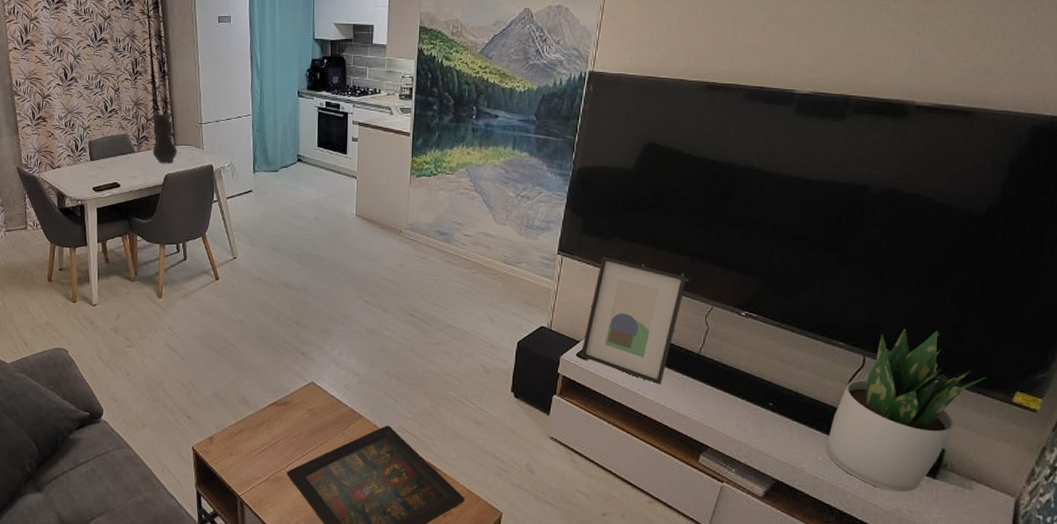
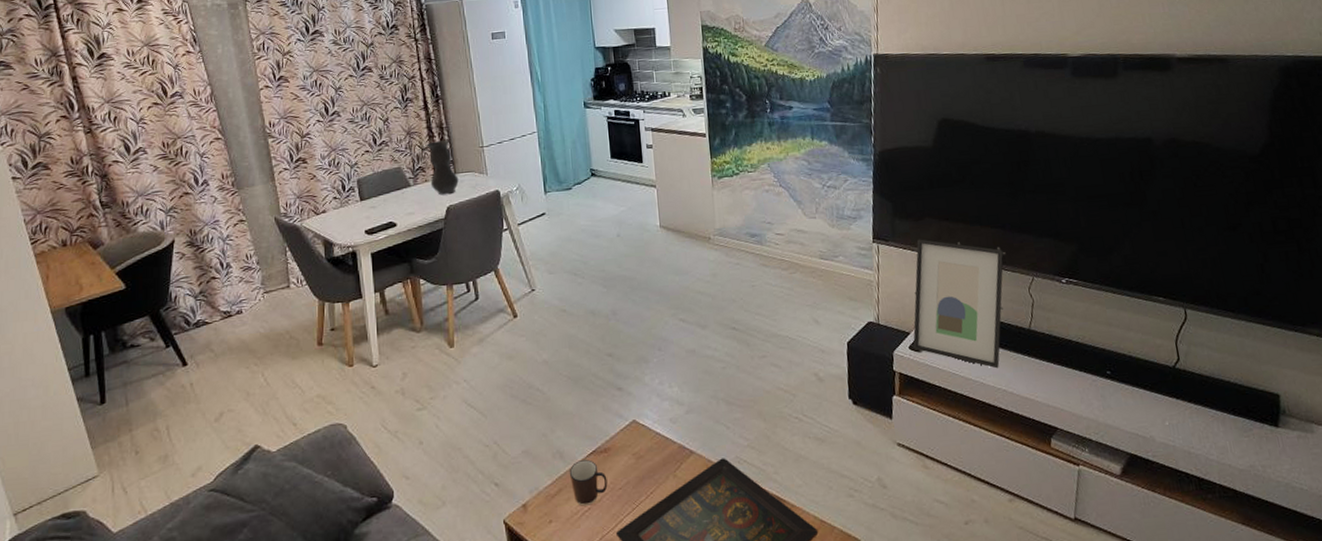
mug: none [251,408,284,447] -> present [569,459,608,506]
planter: present [826,329,987,492] -> none [1169,274,1299,448]

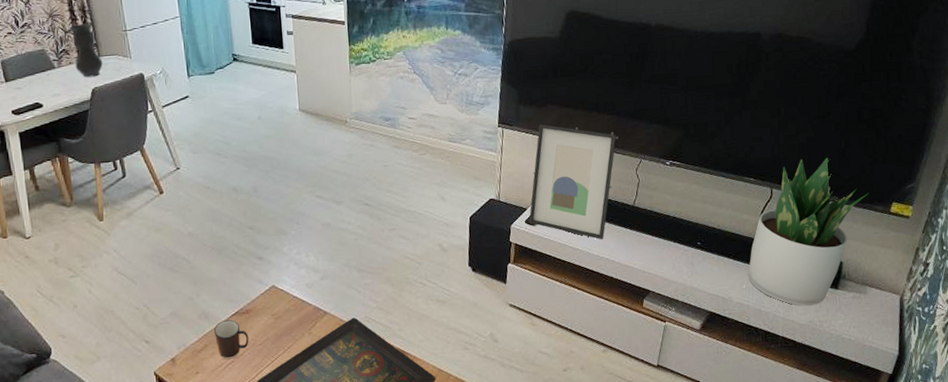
planter: none [1169,274,1299,448] -> present [748,158,869,306]

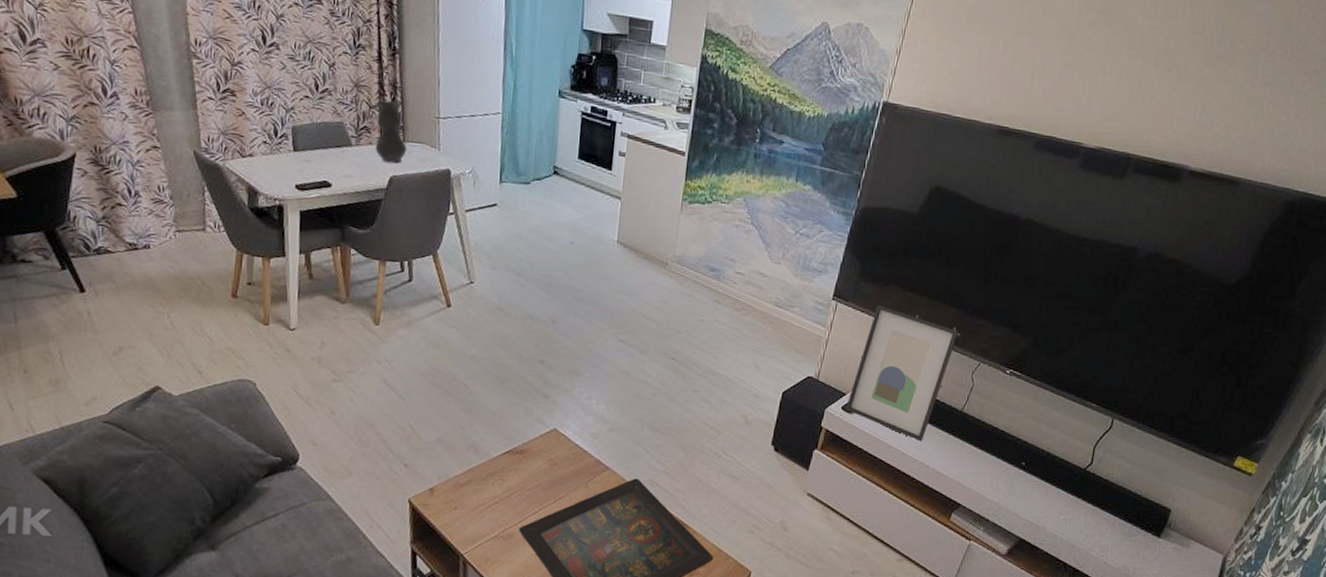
mug: present [213,320,249,360] -> none [481,457,519,500]
planter: present [748,158,869,306] -> none [1068,393,1215,550]

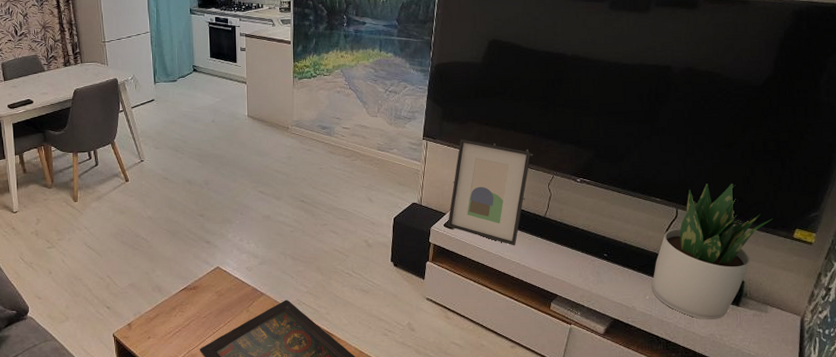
vase: present [374,100,407,164] -> none [57,35,84,80]
planter: none [1068,393,1215,550] -> present [651,183,772,320]

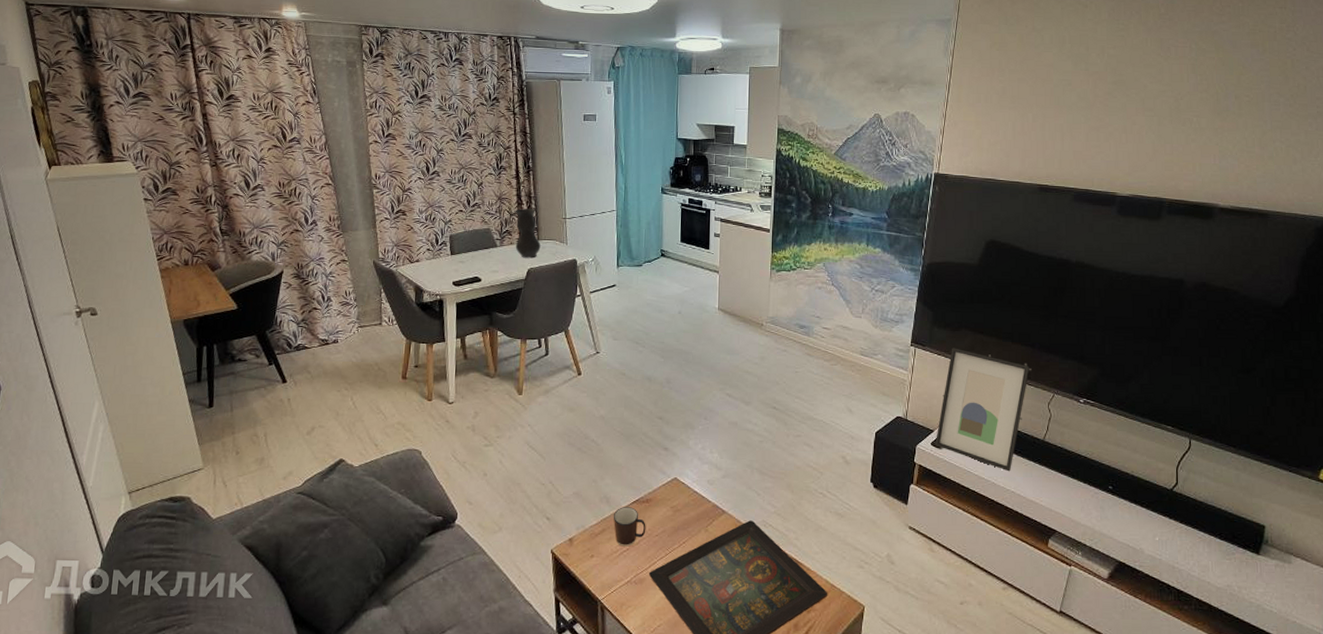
vase: none [57,35,84,80] -> present [513,209,541,258]
mug: none [165,294,195,328] -> present [613,507,646,547]
planter: present [651,183,772,320] -> none [1161,412,1296,568]

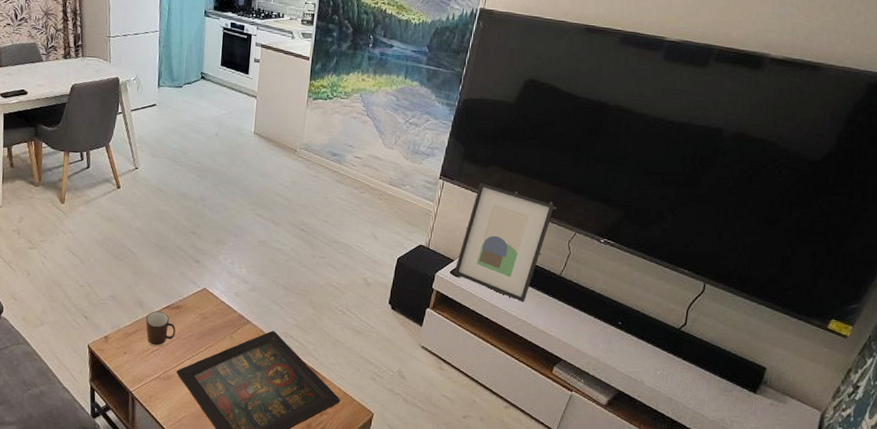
vase: present [513,209,541,258] -> none [59,25,85,75]

